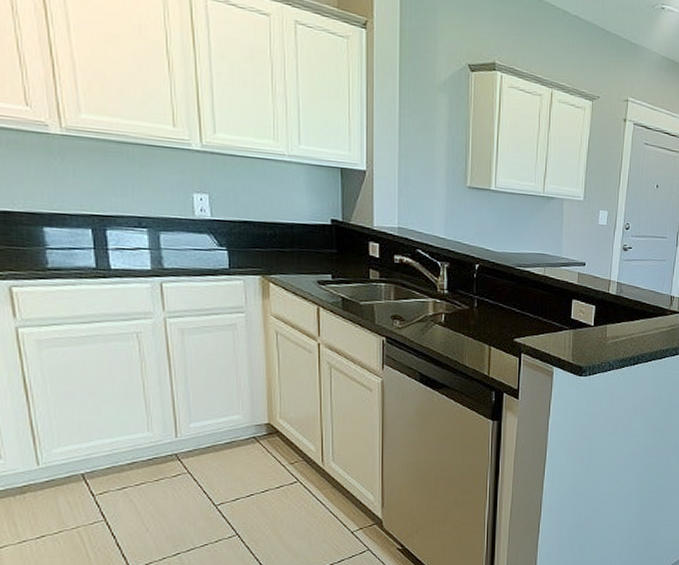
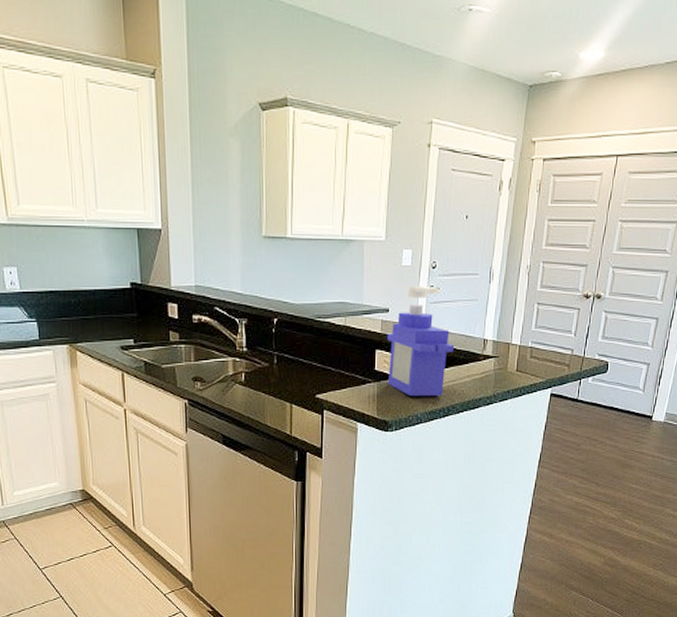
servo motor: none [582,243,644,345] -> present [386,285,454,397]

